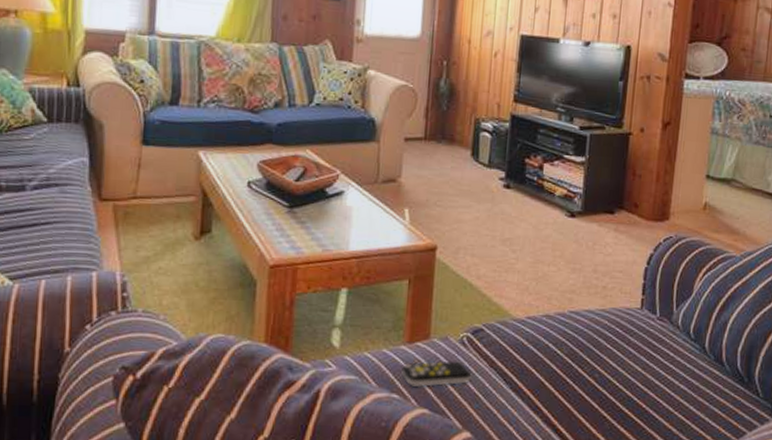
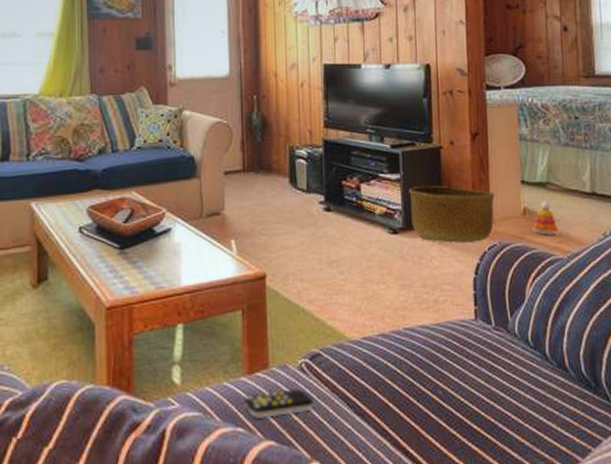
basket: none [590,170,678,233] -> present [409,185,495,243]
stacking toy: none [710,197,737,232] -> present [532,201,560,235]

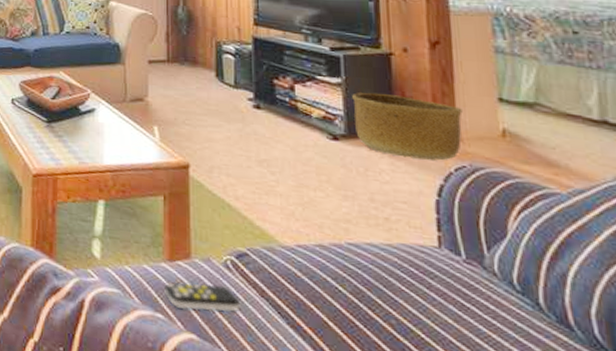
stacking toy: present [532,201,560,235] -> none [515,124,555,164]

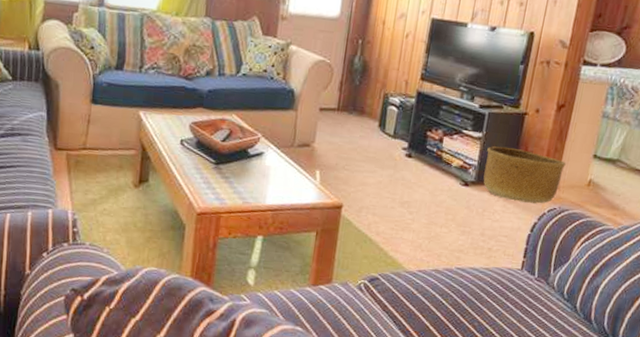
remote control: present [164,282,241,312] -> none [305,302,366,324]

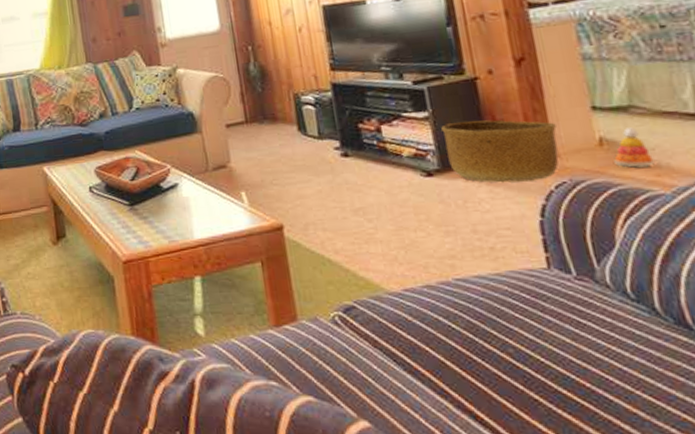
stacking toy: none [592,176,618,207] -> present [614,127,656,167]

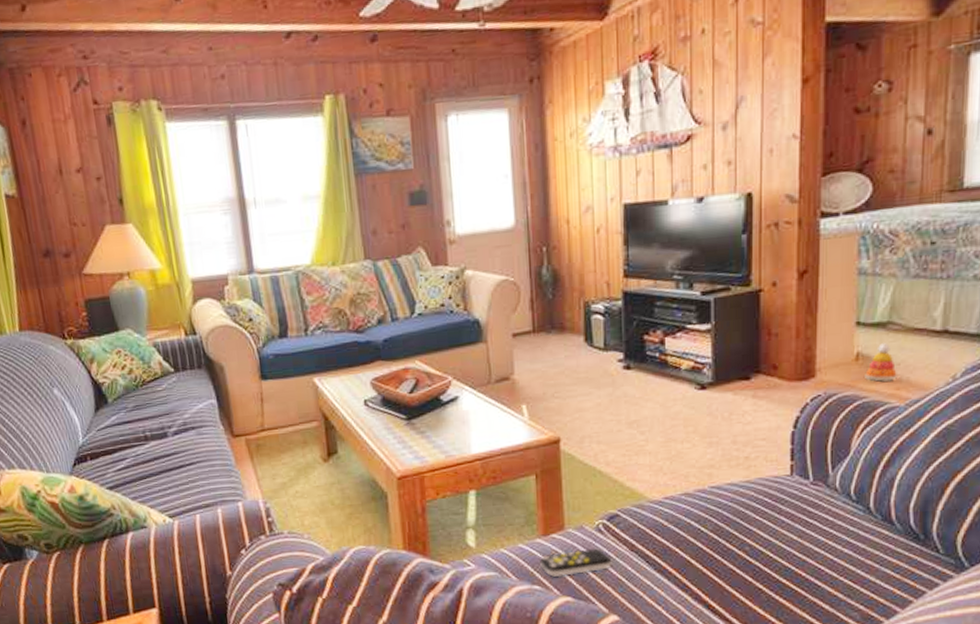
remote control: none [274,343,355,372] -> present [540,548,612,577]
basket: present [441,119,559,183] -> none [721,333,823,396]

